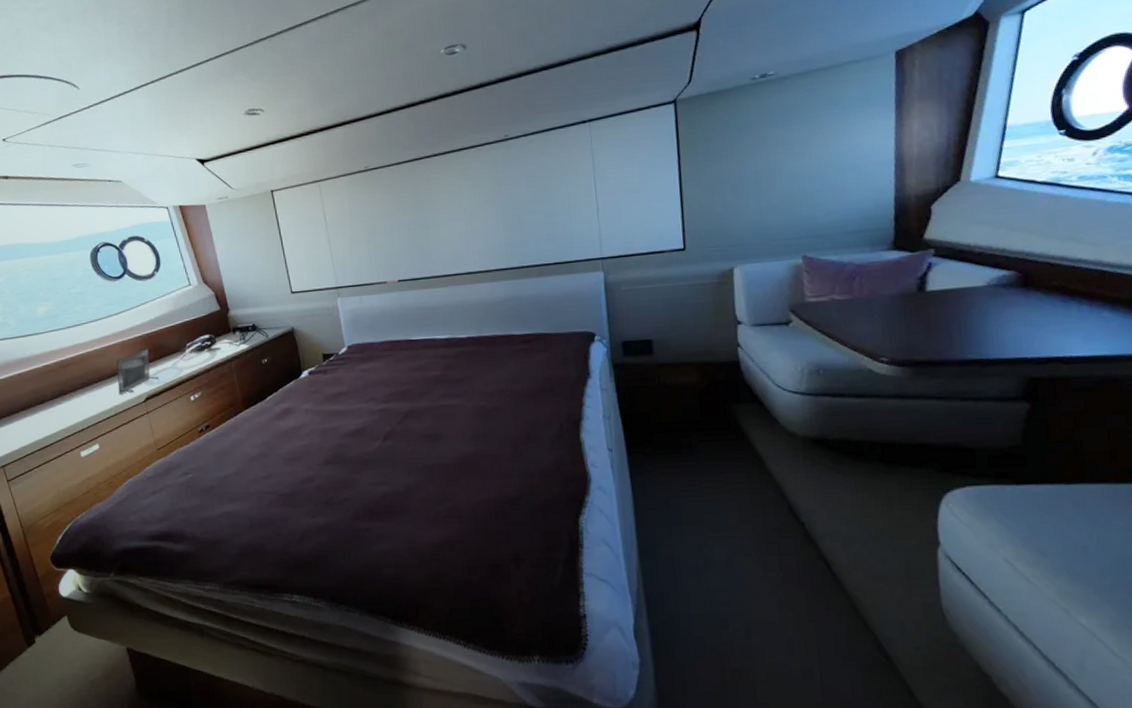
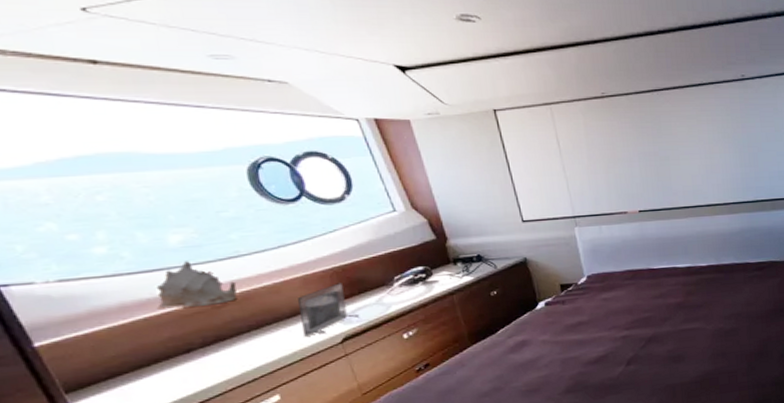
seashell: none [27,328,77,367] -> present [156,261,238,309]

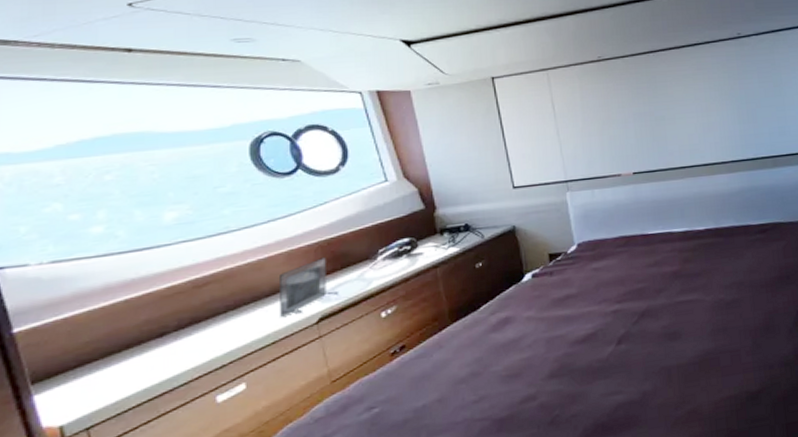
seashell: present [156,261,238,309] -> none [140,238,222,289]

